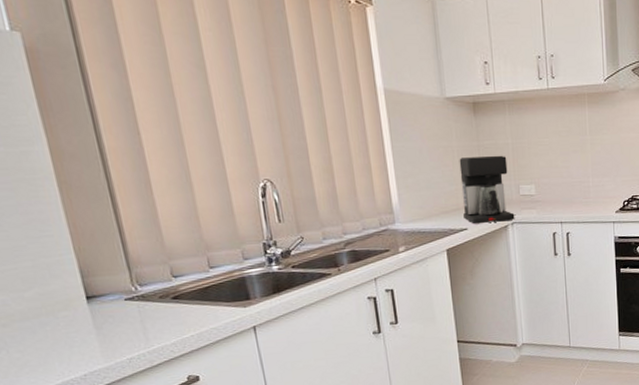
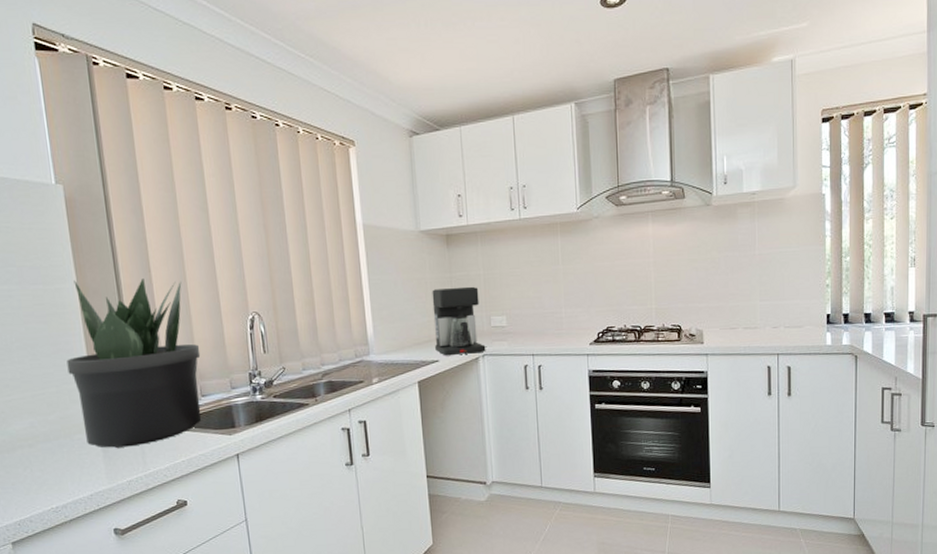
planter: none [42,142,211,326] -> present [66,278,202,449]

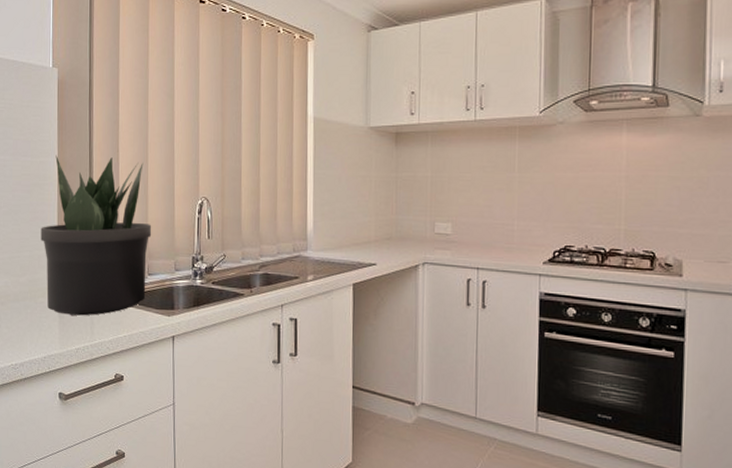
coffee maker: present [432,286,486,356] -> none [374,188,427,261]

